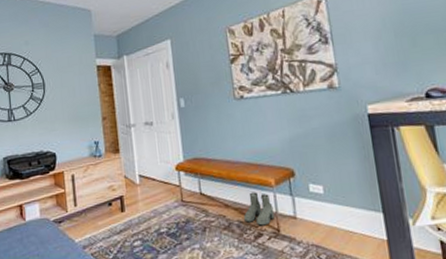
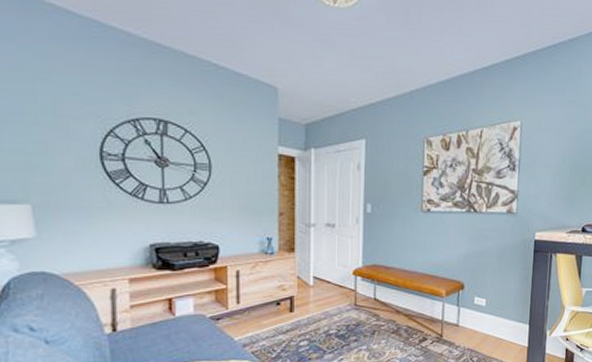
boots: present [244,192,275,226] -> none [413,301,440,331]

